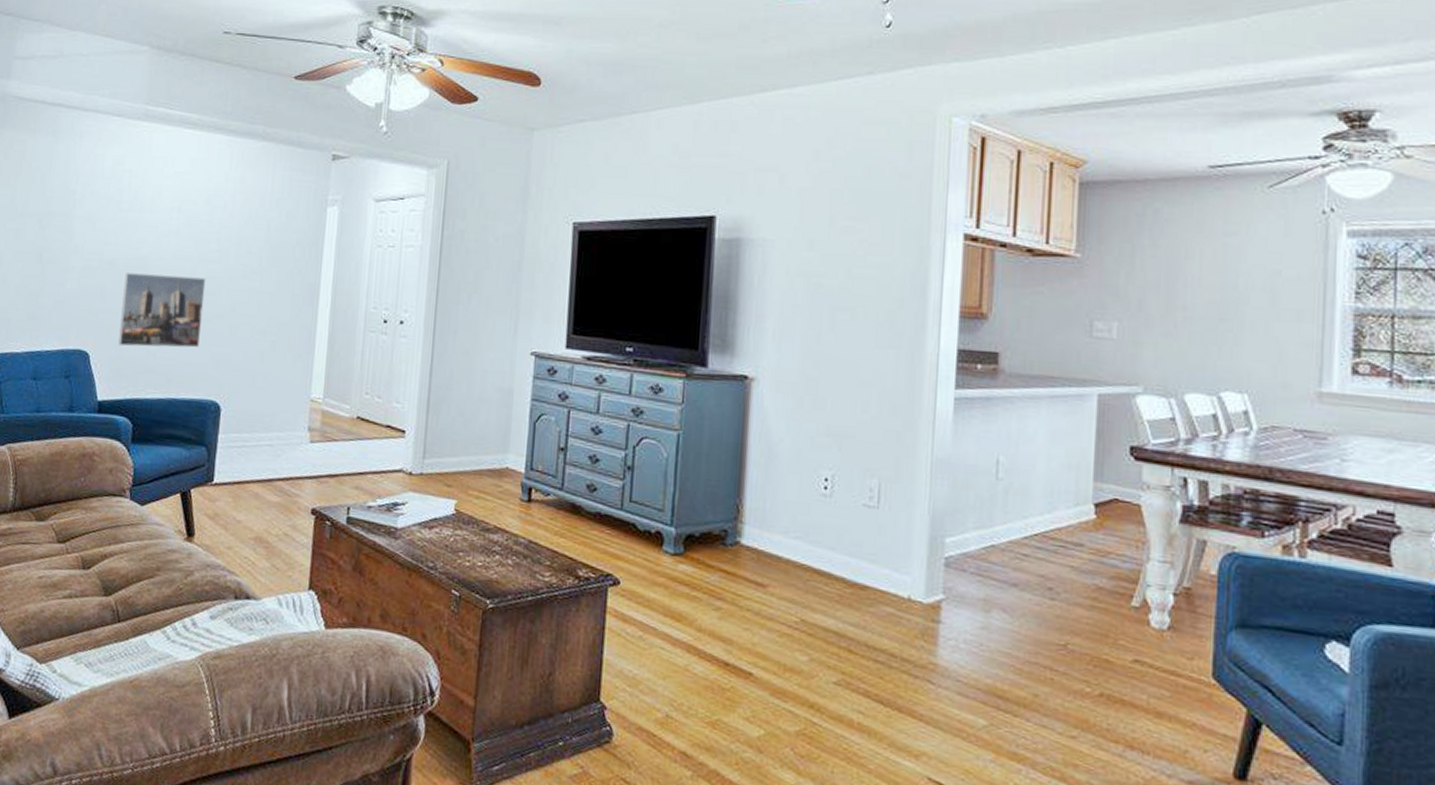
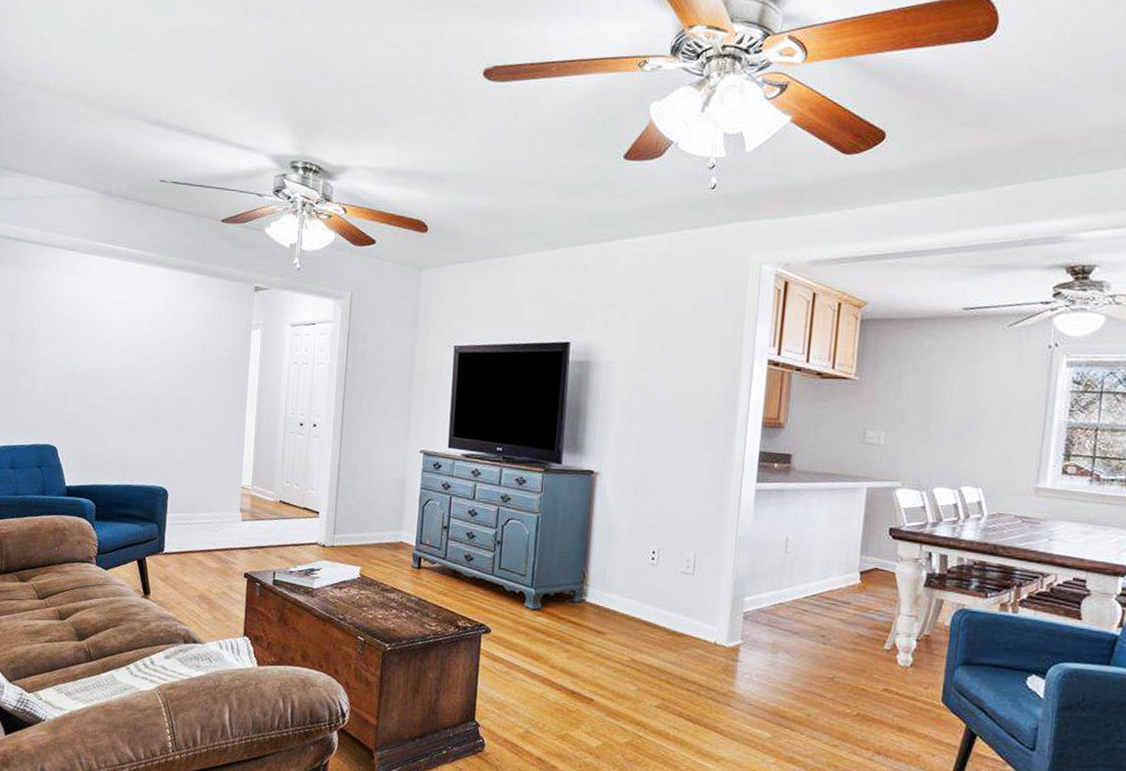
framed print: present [118,273,206,348] -> none [81,382,152,445]

